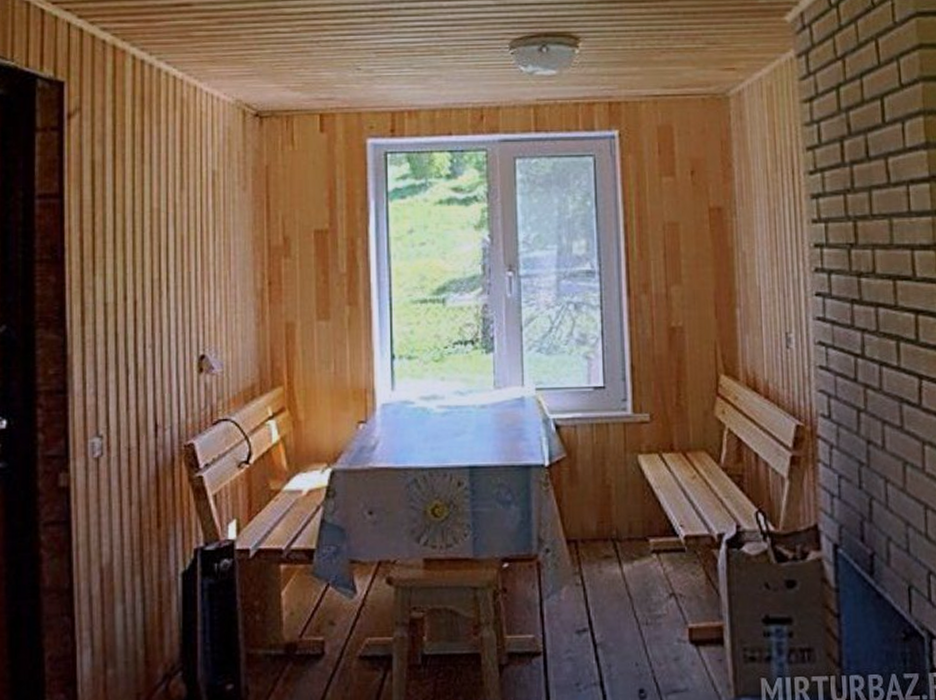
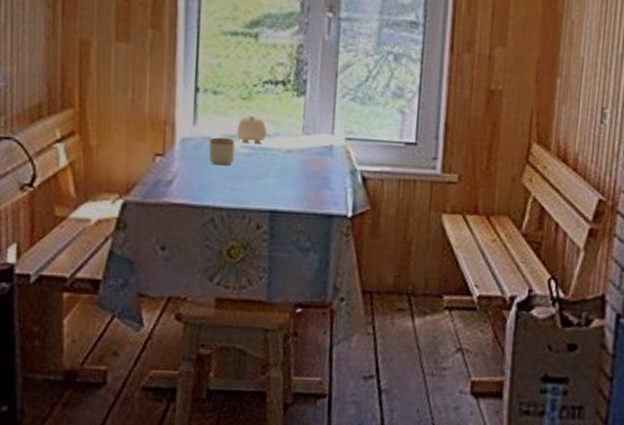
mug: none [407,400,431,427] -> present [208,137,235,166]
sugar bowl: none [432,375,461,403] -> present [236,114,267,144]

